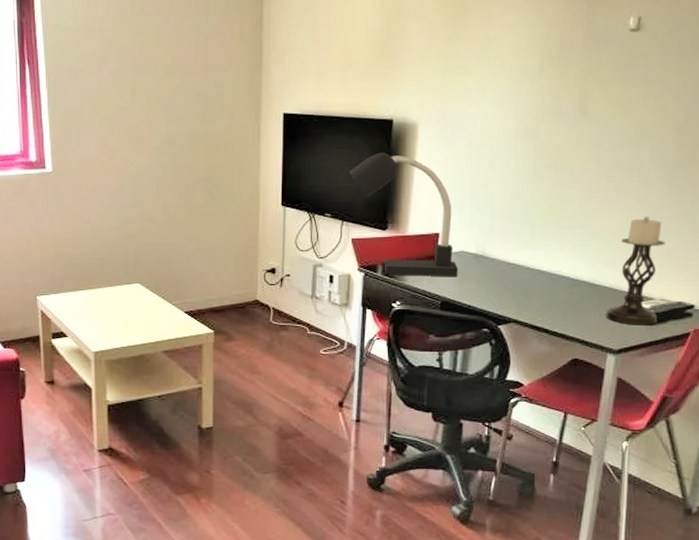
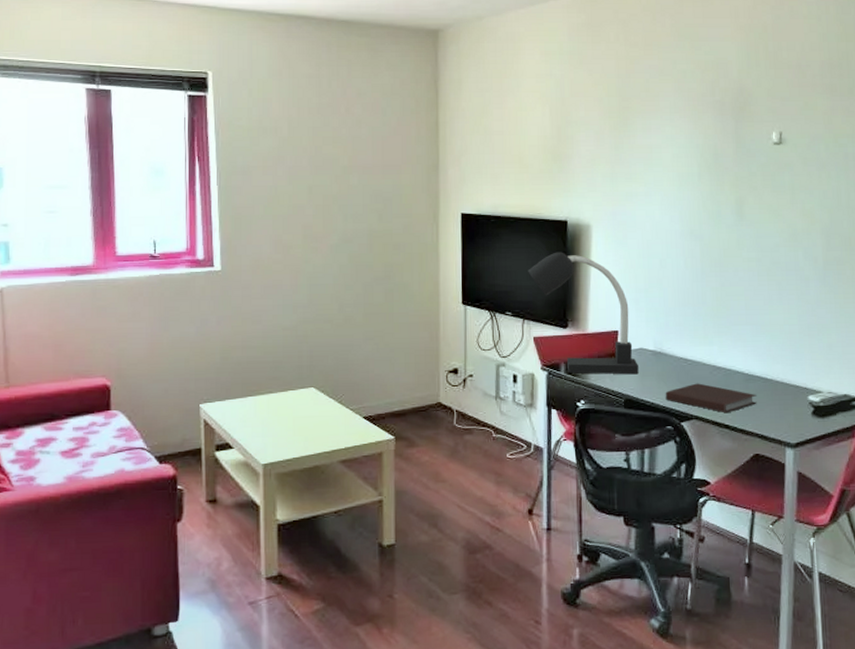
notebook: none [483,287,581,318] -> present [665,383,757,413]
candle holder: present [605,217,666,325] -> none [780,313,828,419]

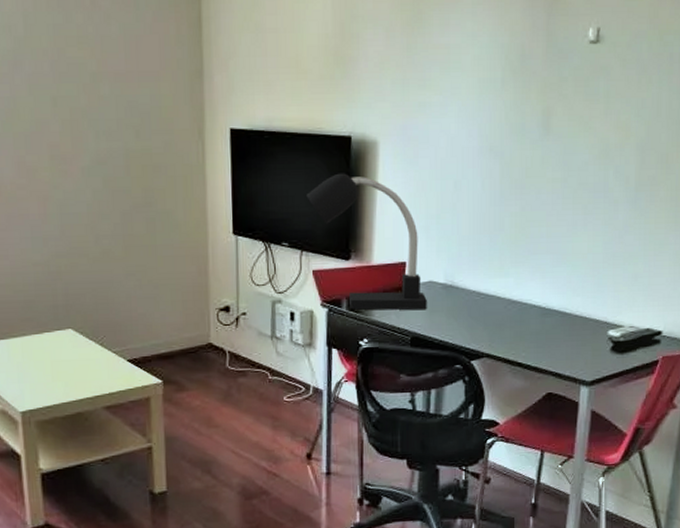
notebook: present [665,383,757,413] -> none [455,318,553,351]

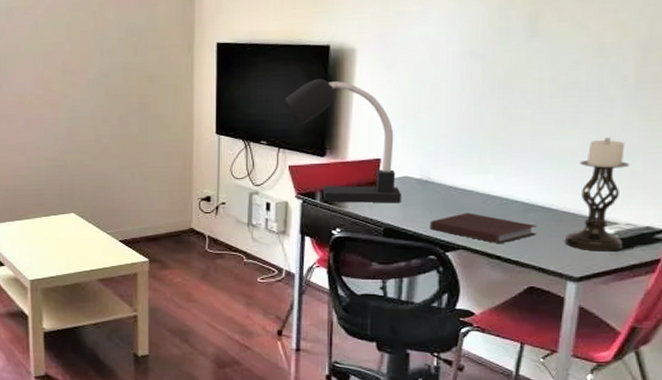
notebook: none [455,318,553,351] -> present [429,212,537,244]
candle holder: none [577,240,633,355] -> present [564,138,631,252]

